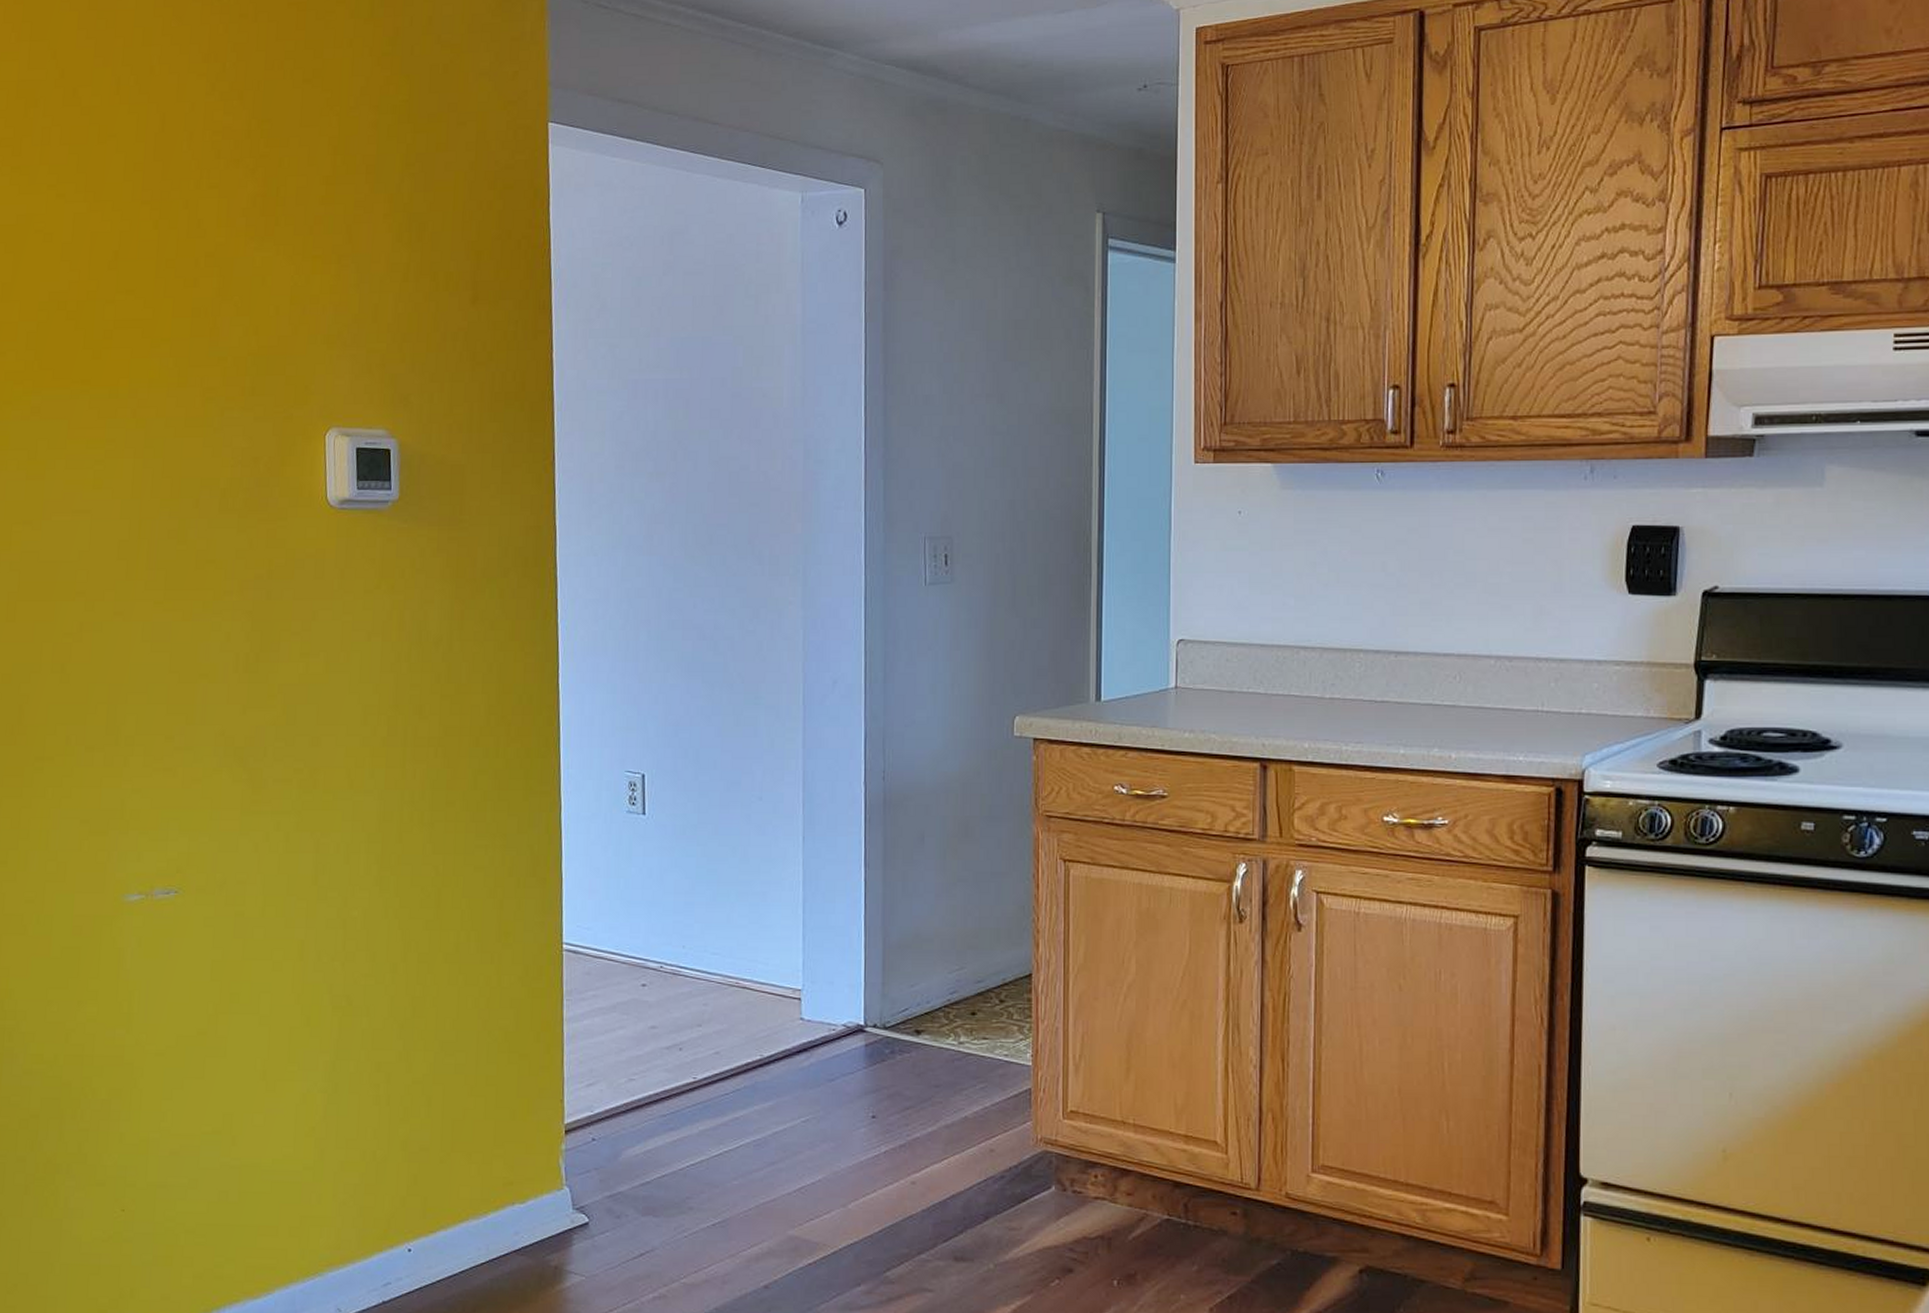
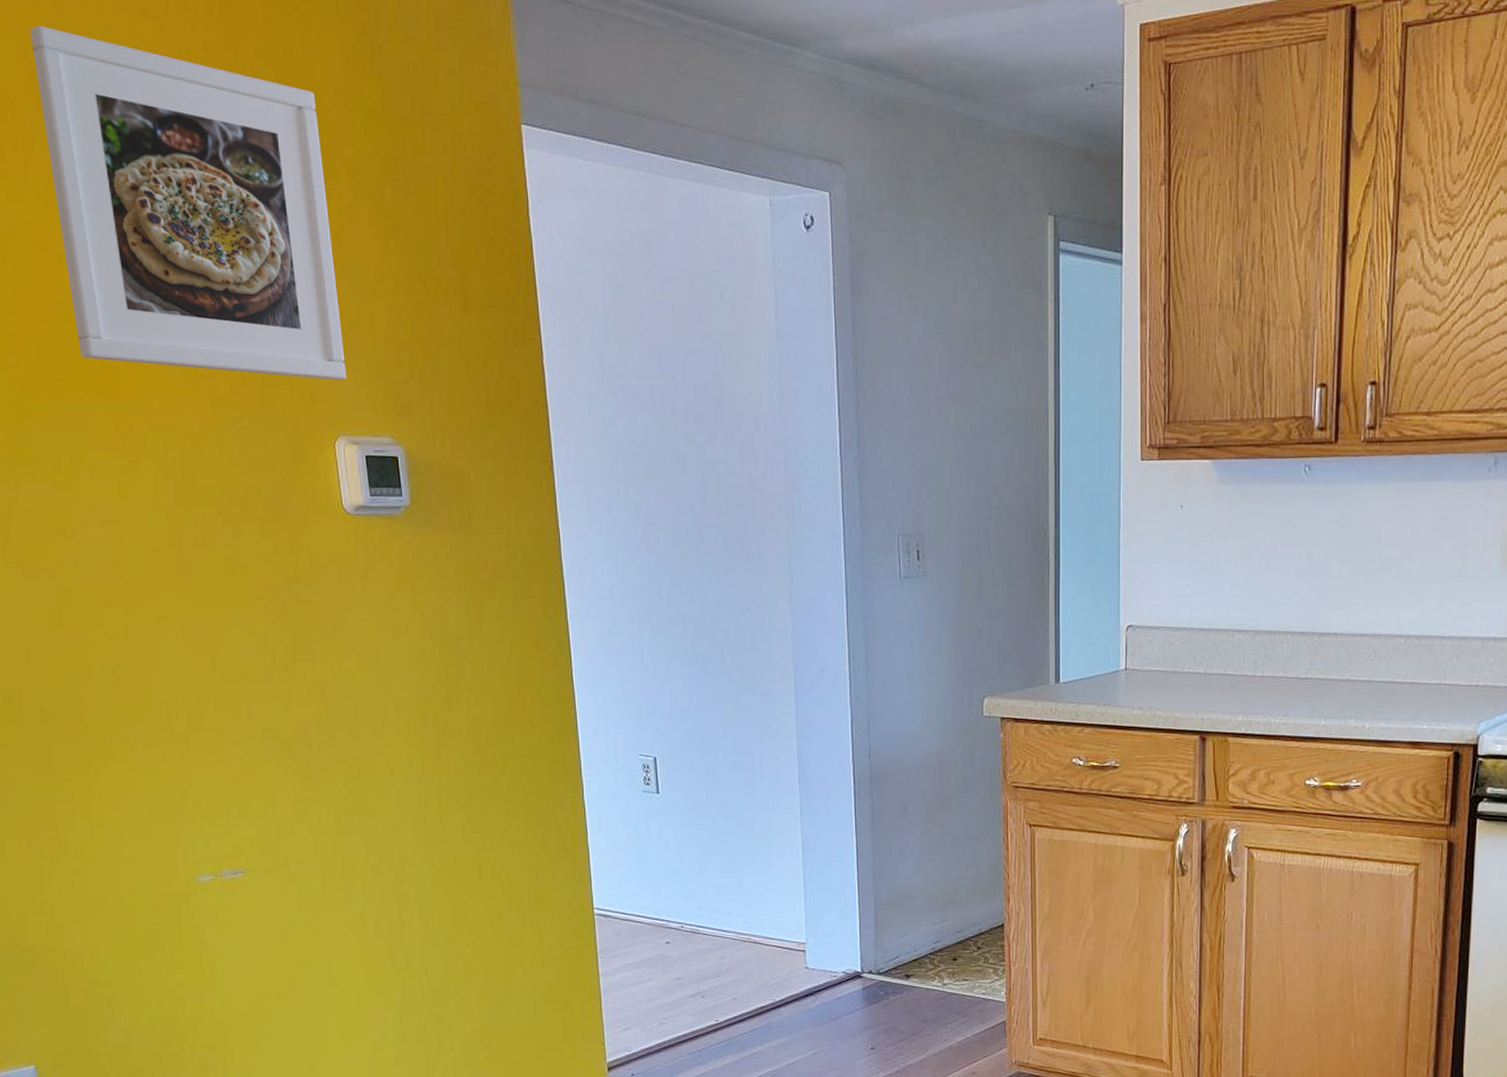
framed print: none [63,29,345,371] -> present [30,26,347,380]

